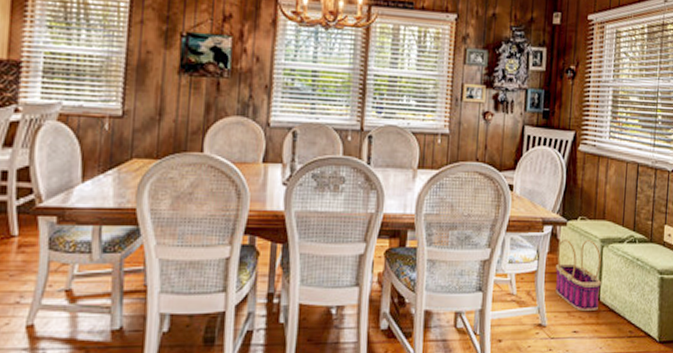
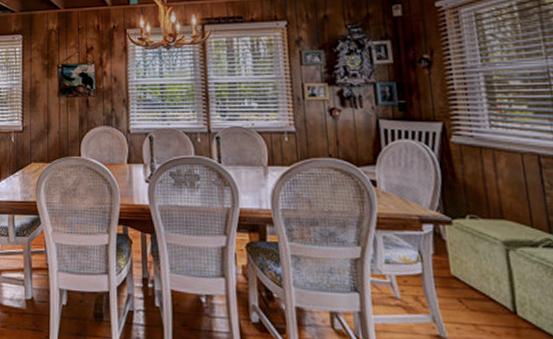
basket: present [556,240,601,311] -> none [444,240,517,327]

